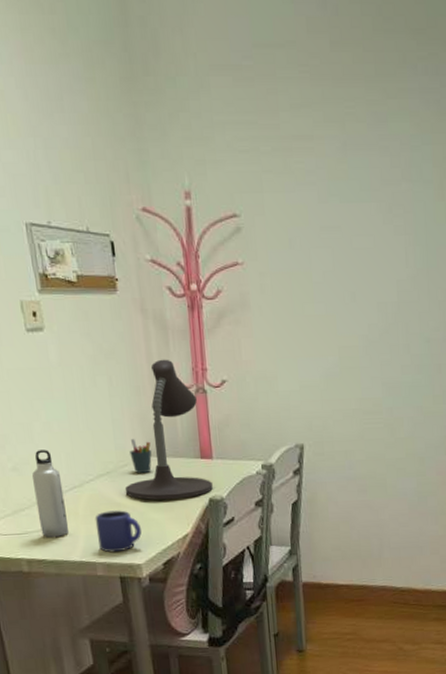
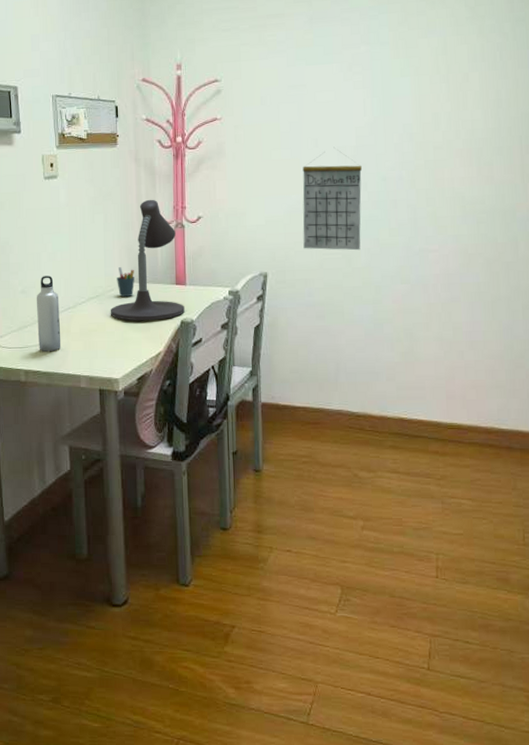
mug: present [95,510,142,553] -> none [83,329,121,367]
calendar: none [339,302,404,420] -> present [302,147,362,251]

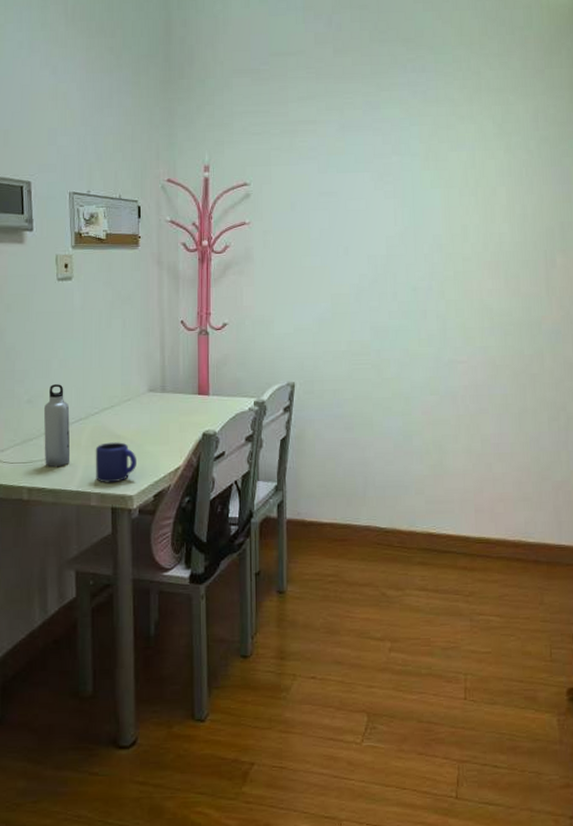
mug: none [83,329,121,367] -> present [95,442,136,483]
desk lamp: present [110,199,185,321] -> none [126,304,207,434]
pen holder: present [117,267,135,298] -> none [134,376,153,408]
calendar: present [302,147,362,251] -> none [332,255,392,361]

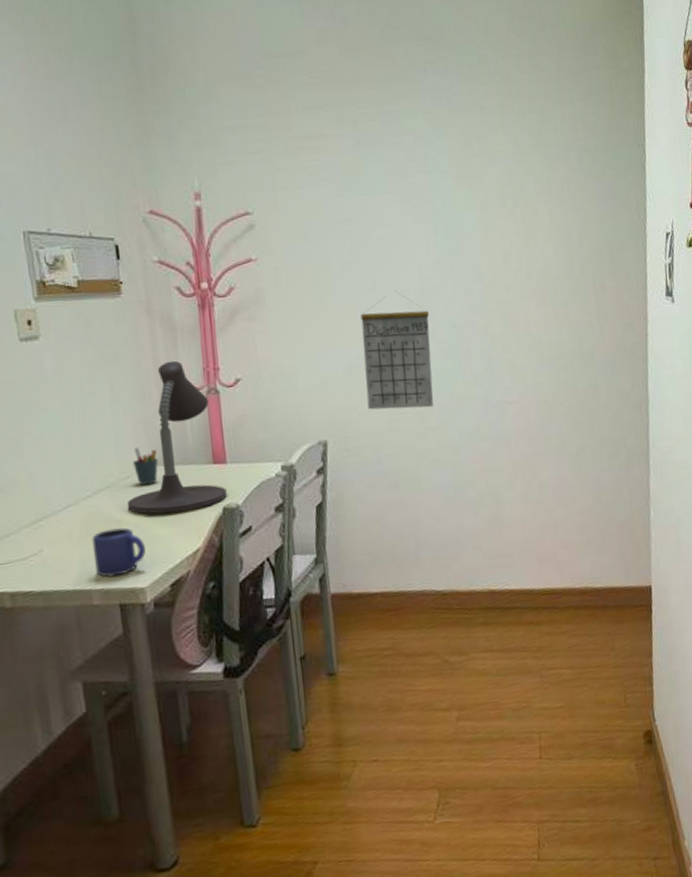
water bottle: present [44,384,71,466] -> none [20,466,62,565]
desk lamp: none [126,304,207,434] -> present [126,360,227,514]
pen holder: none [134,376,153,408] -> present [133,448,158,486]
calendar: none [332,255,392,361] -> present [360,290,434,410]

